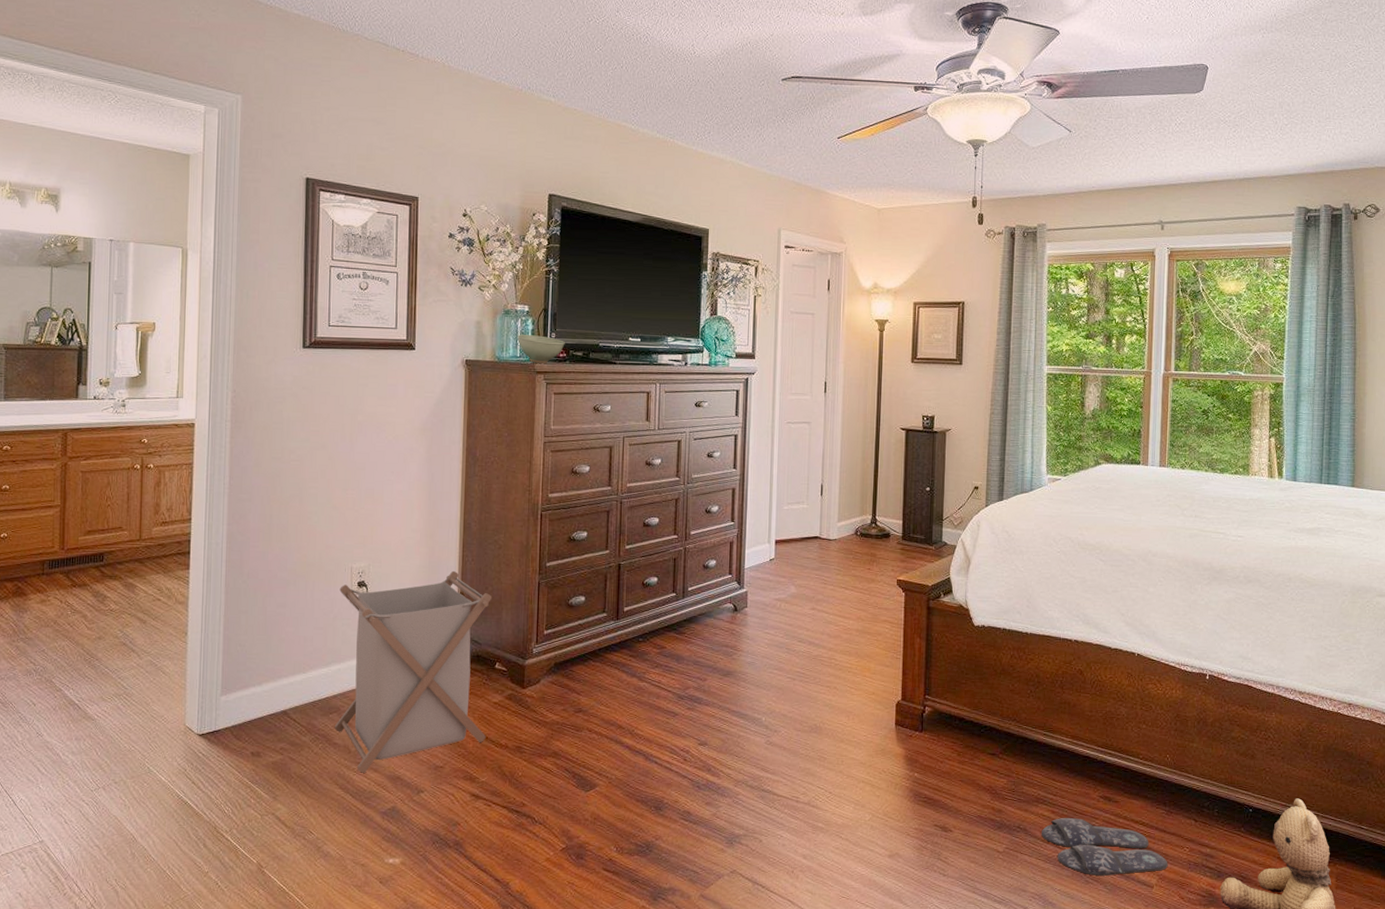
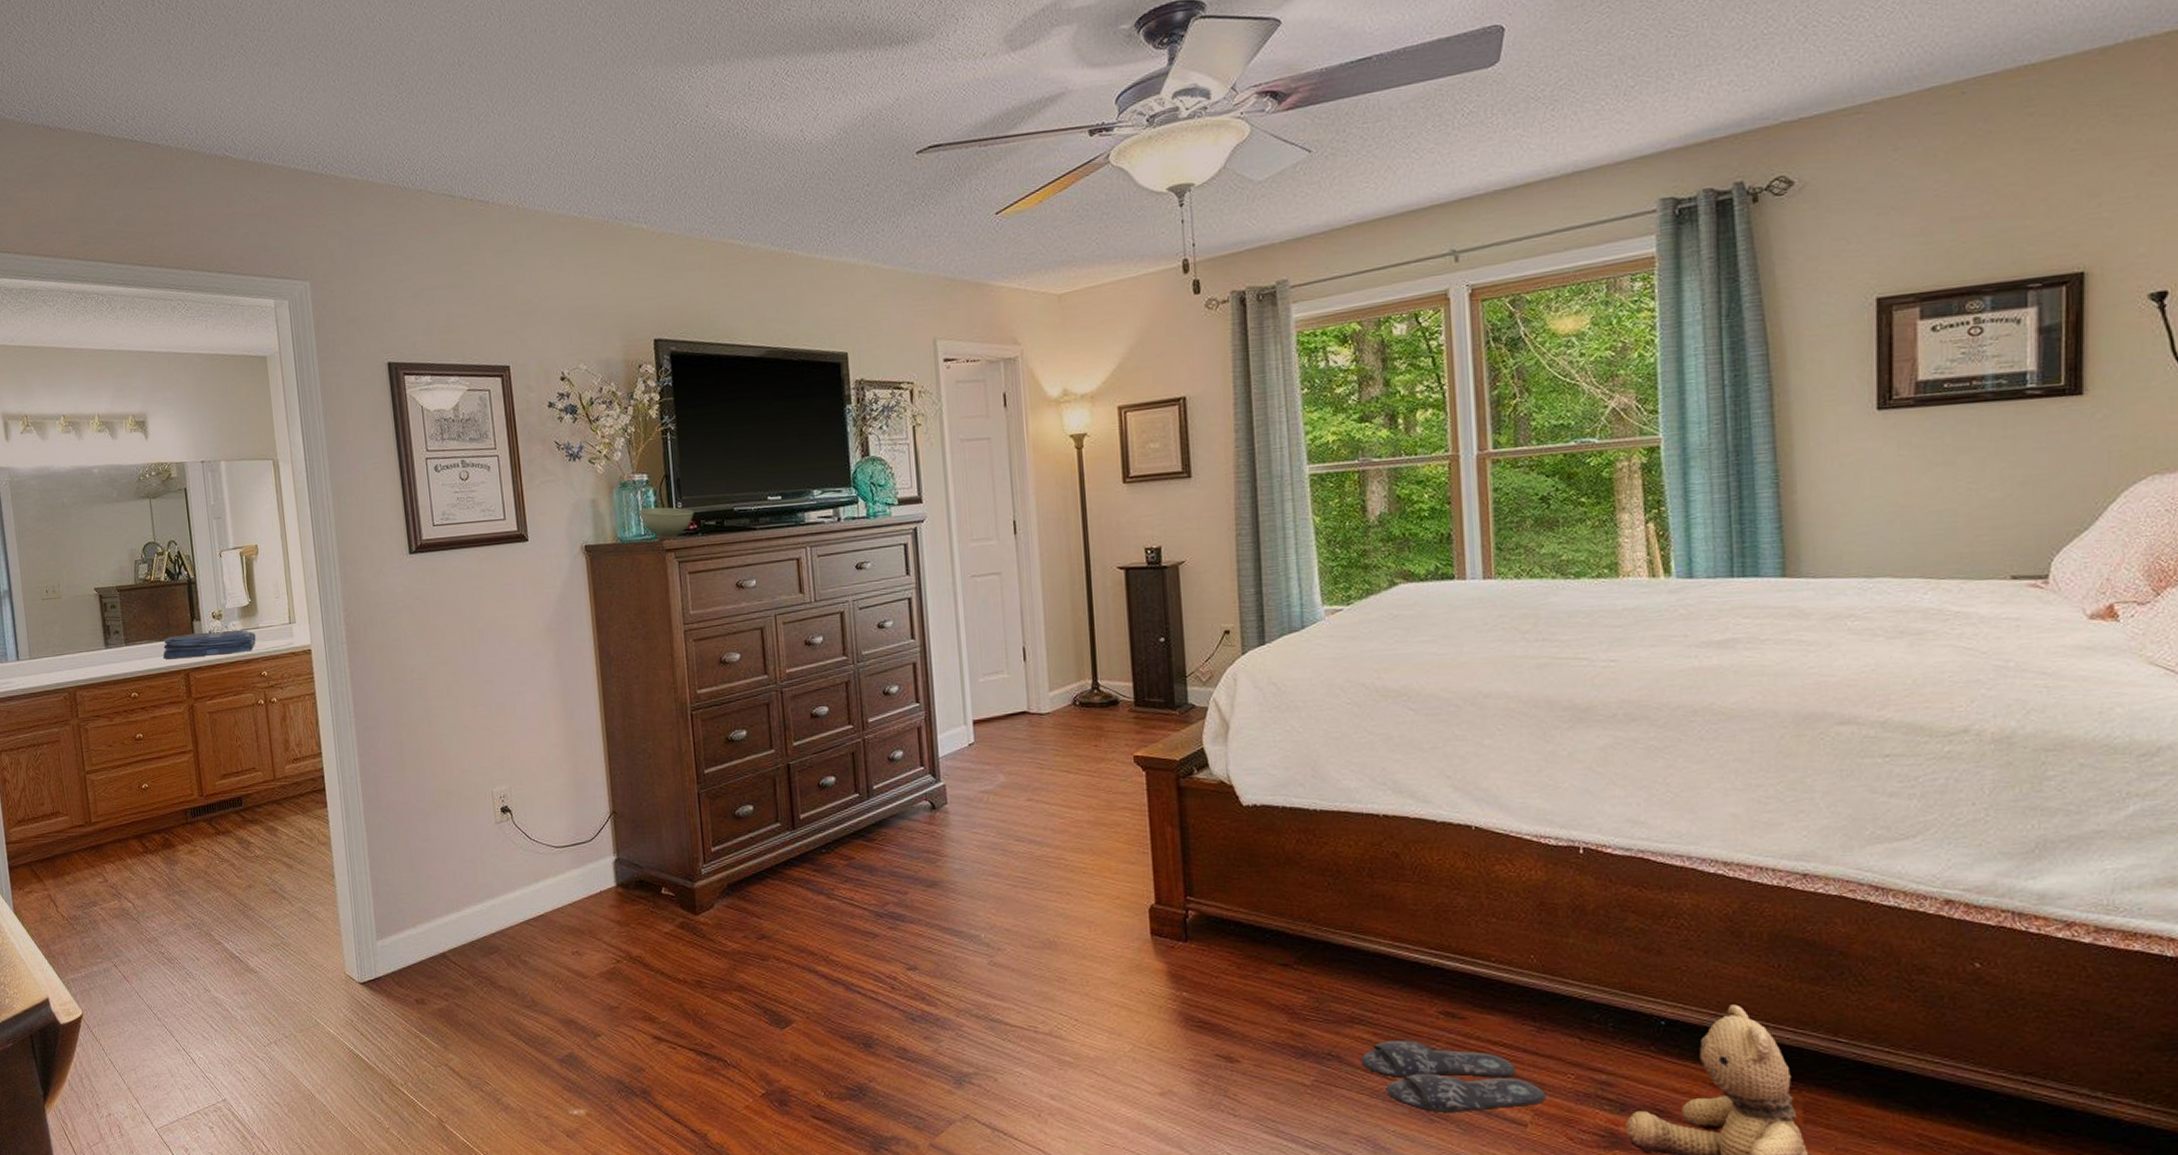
towel: none [42,396,141,420] -> present [163,630,256,660]
laundry basket: present [334,570,493,773] -> none [483,787,661,1017]

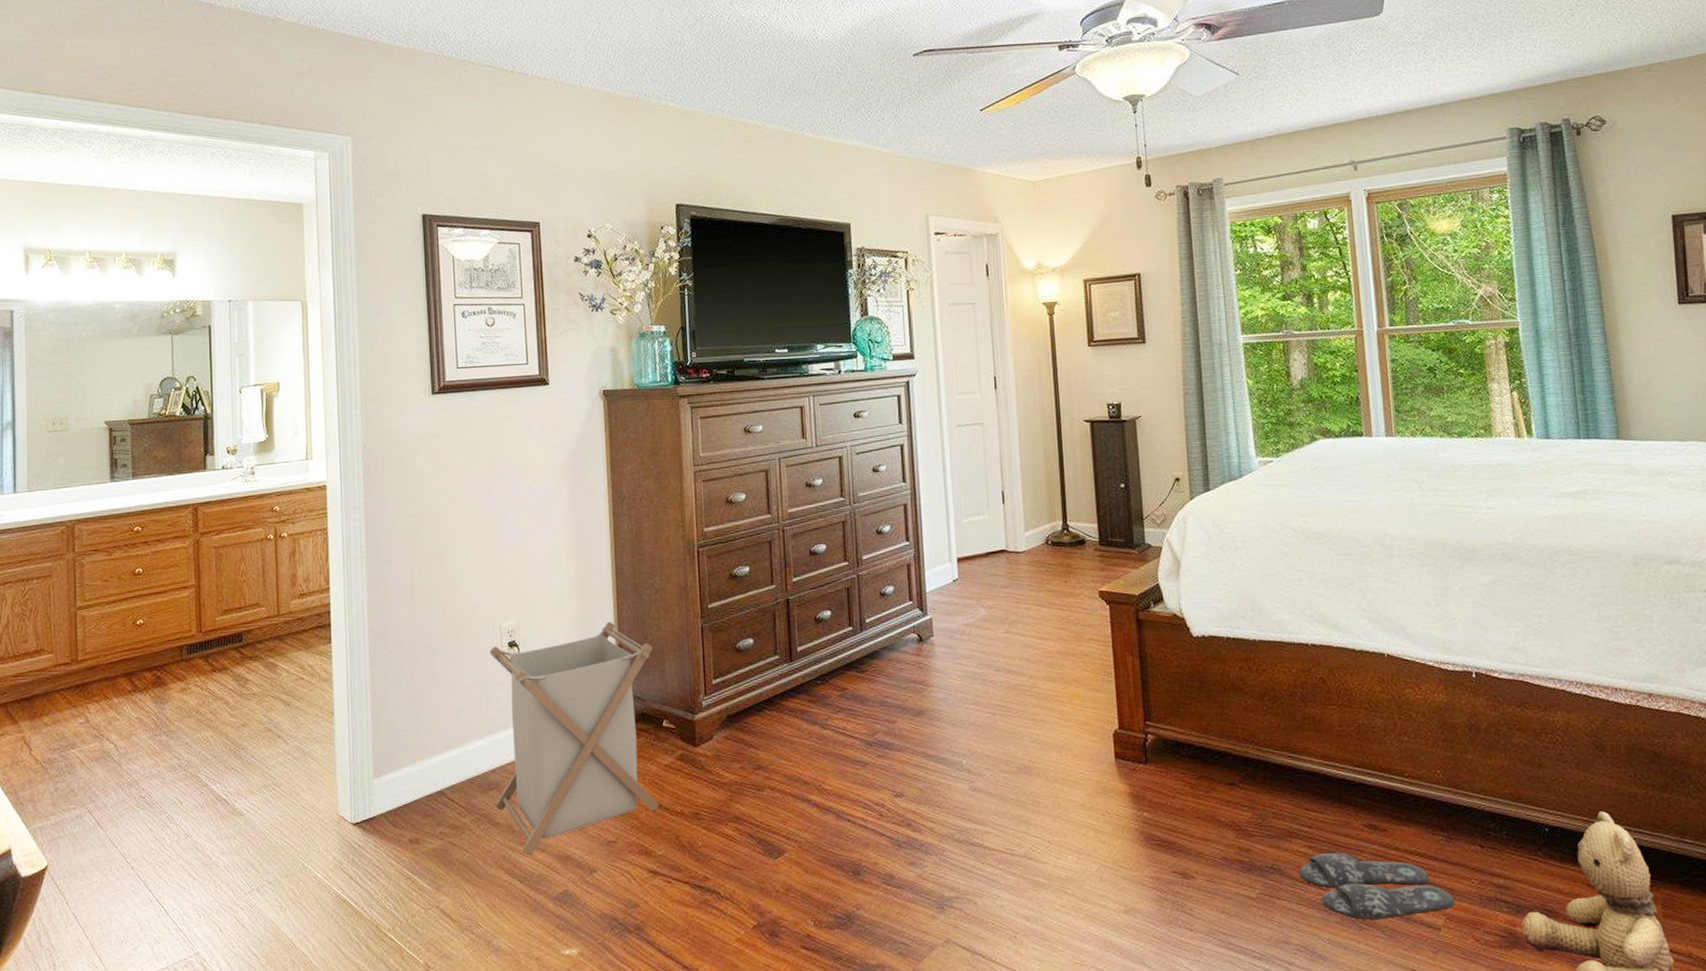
towel: present [163,630,256,660] -> none [171,465,271,494]
laundry basket: none [483,787,661,1017] -> present [489,621,659,855]
bowl: present [639,507,694,541] -> none [656,356,707,387]

